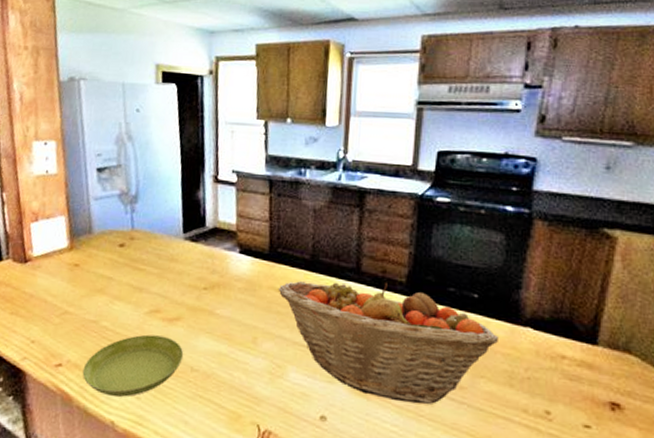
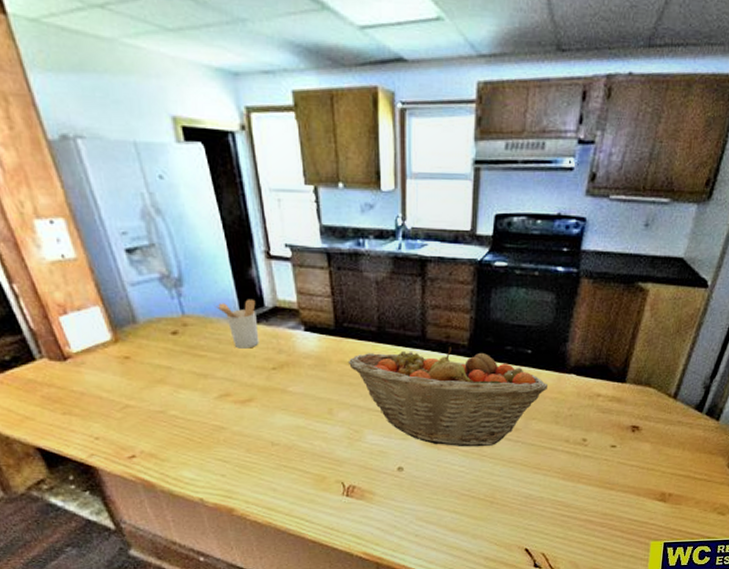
saucer: present [82,334,184,397] -> none [159,418,262,477]
utensil holder: none [161,218,199,266] -> present [215,299,259,349]

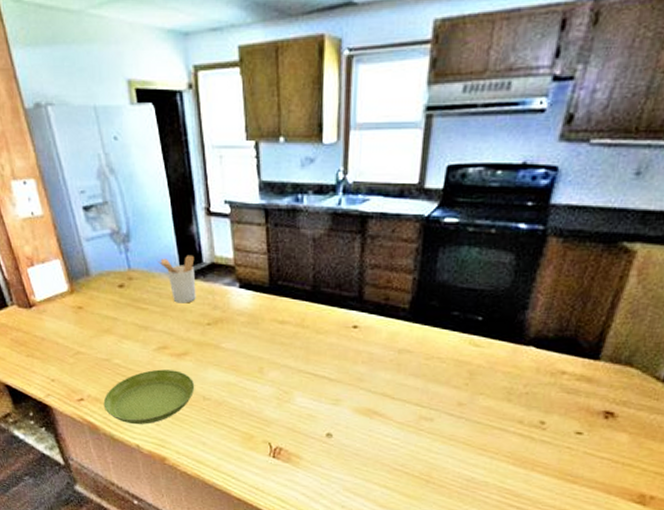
saucer: none [159,418,262,477] -> present [103,369,195,424]
fruit basket: present [348,346,547,447] -> none [280,309,500,420]

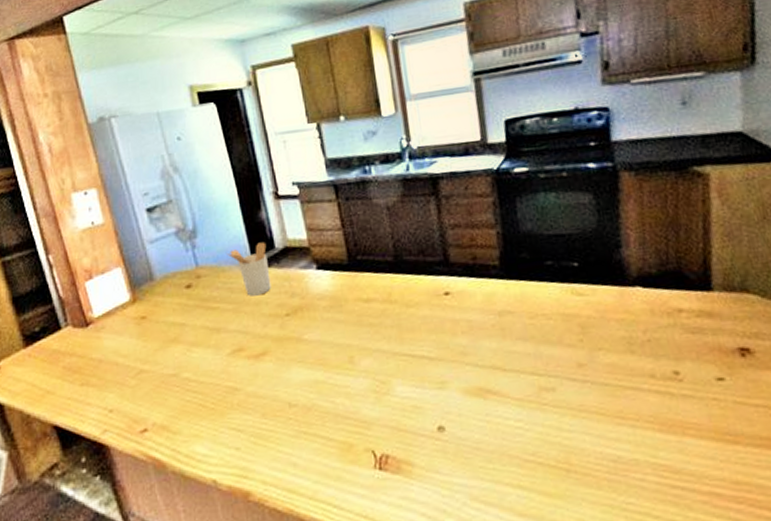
saucer: present [103,369,195,424] -> none [171,375,278,453]

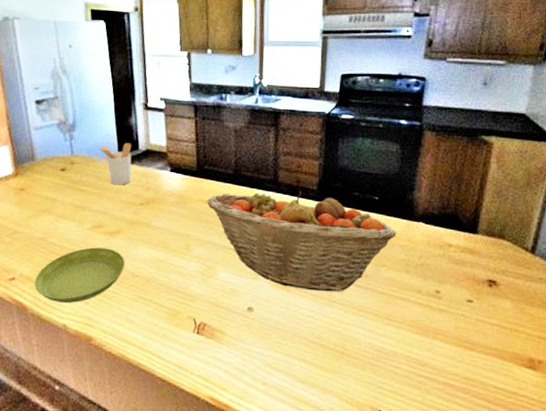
saucer: none [171,375,278,453] -> present [34,247,125,303]
fruit basket: none [365,269,609,394] -> present [206,190,396,292]

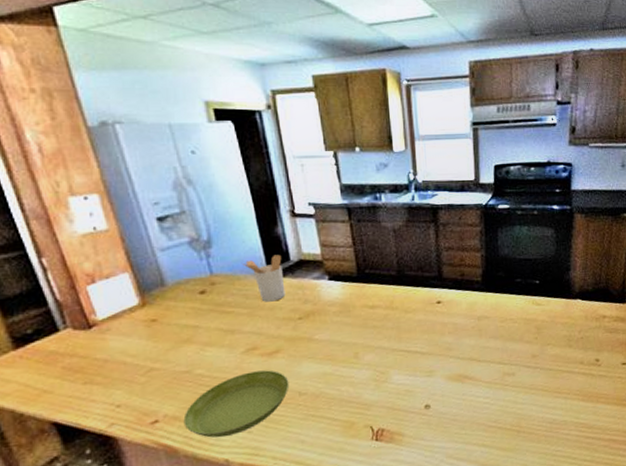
fruit basket: present [206,190,396,292] -> none [371,283,557,379]

